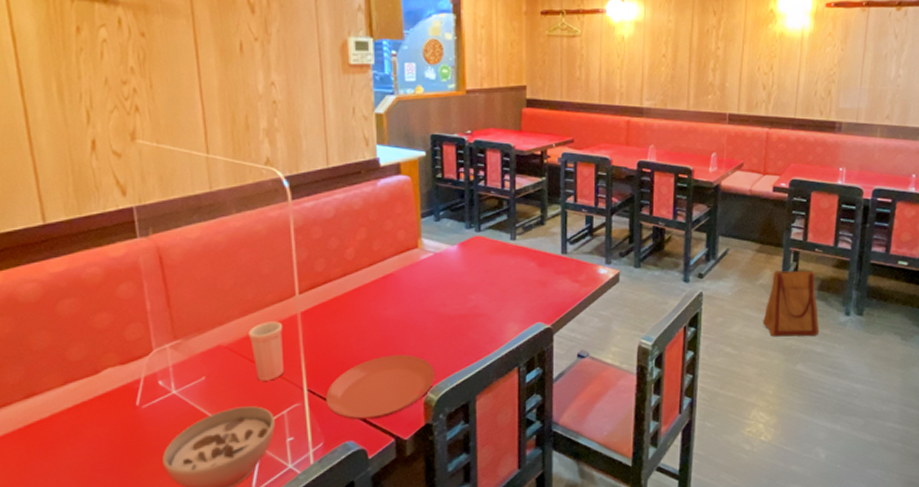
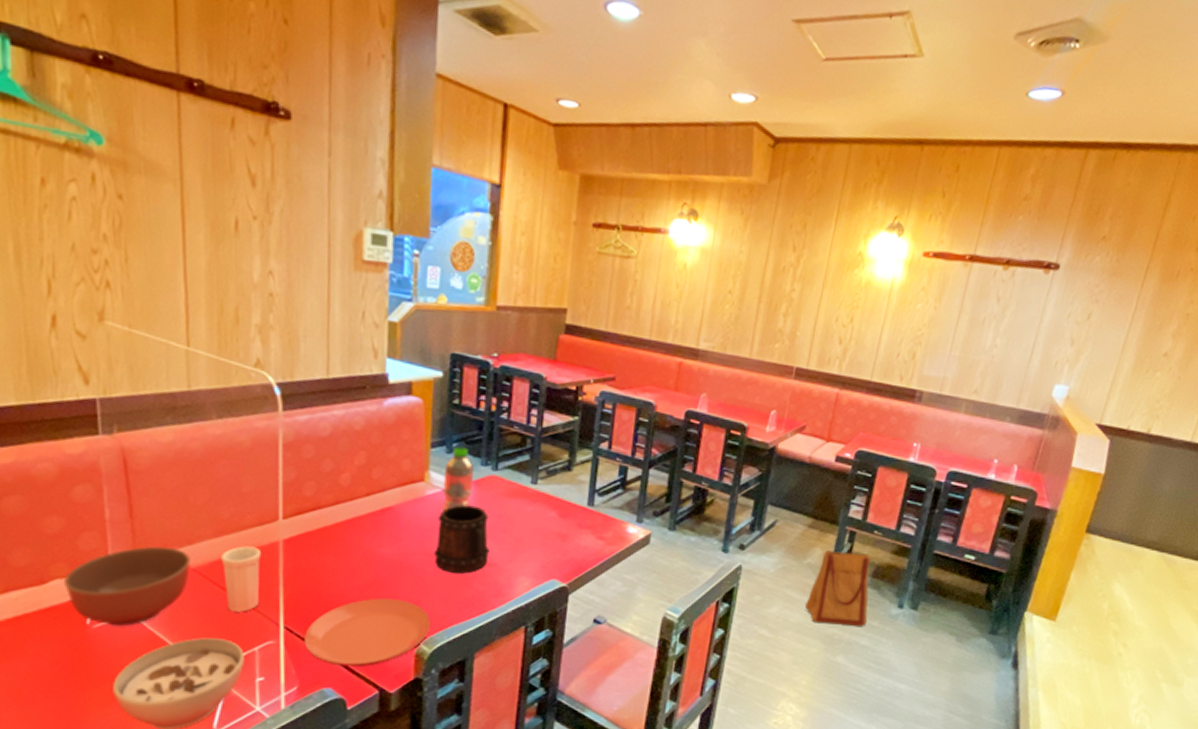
bowl: none [114,329,222,404] -> present [63,546,190,626]
beer mug: none [431,264,480,326] -> present [433,504,490,574]
water bottle: none [434,214,461,272] -> present [442,446,475,511]

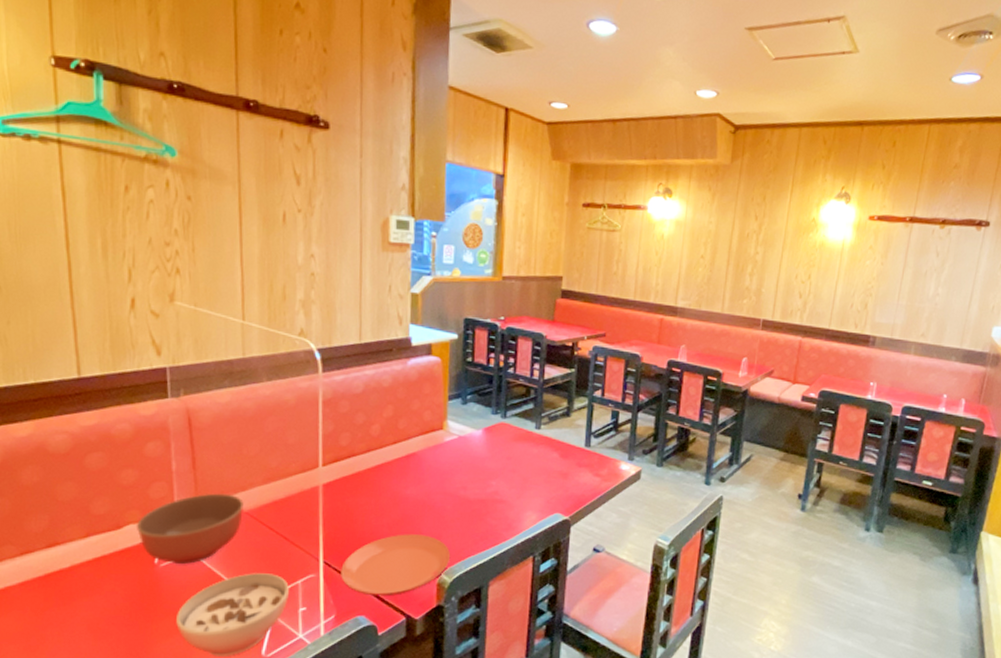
cup: present [221,546,262,612] -> none [270,491,305,550]
beer mug: present [433,504,490,574] -> none [452,449,500,510]
water bottle: present [442,446,475,511] -> none [459,398,486,455]
shopping bag: present [805,551,871,628] -> none [781,481,838,550]

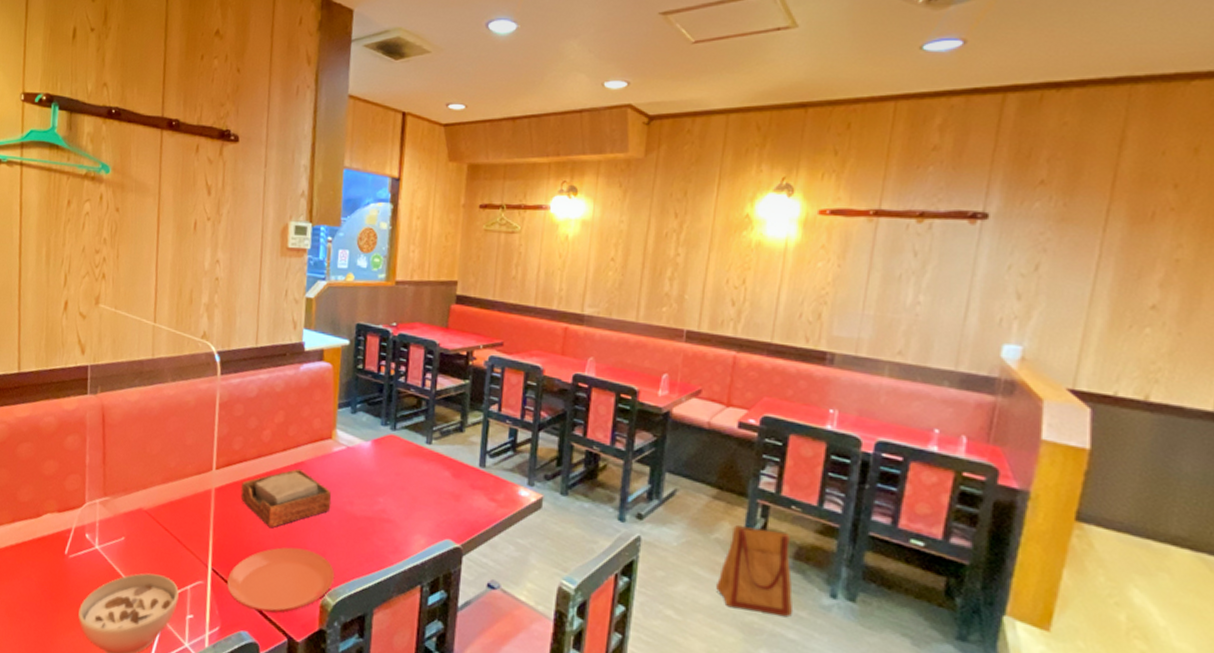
bowl: present [136,493,244,564] -> none [52,489,144,558]
napkin holder: none [350,459,445,518] -> present [240,468,332,528]
shopping bag: none [781,481,838,550] -> present [716,525,794,618]

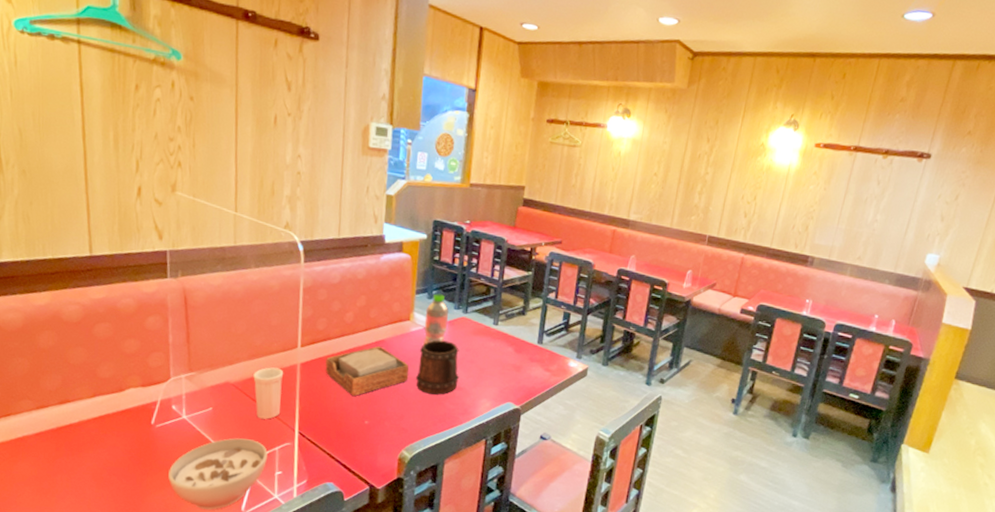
cup: none [166,492,198,553] -> present [253,367,284,419]
plate: present [227,547,335,613] -> none [313,412,412,467]
beer mug: none [338,461,388,528] -> present [415,340,459,395]
water bottle: none [347,407,376,467] -> present [423,293,449,345]
shopping bag: present [716,525,794,618] -> none [714,386,769,452]

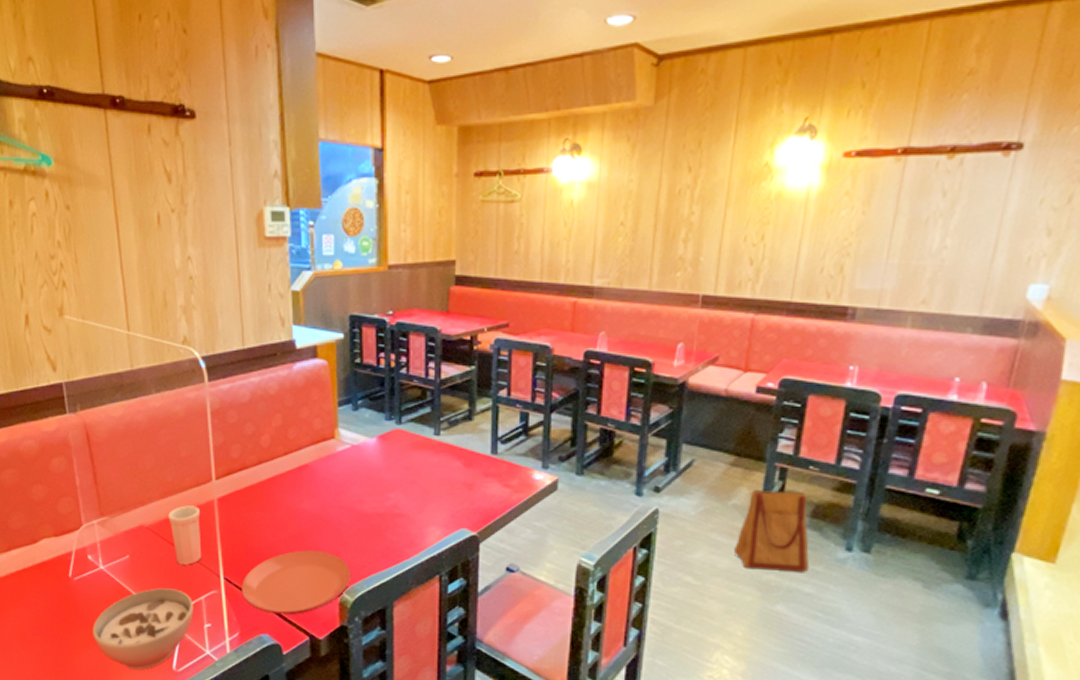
plate: none [313,412,412,467] -> present [242,550,352,615]
napkin holder: present [325,346,409,397] -> none [245,471,341,533]
beer mug: present [415,340,459,395] -> none [348,459,400,525]
water bottle: present [423,293,449,345] -> none [352,403,380,466]
shopping bag: none [714,386,769,452] -> present [734,490,810,573]

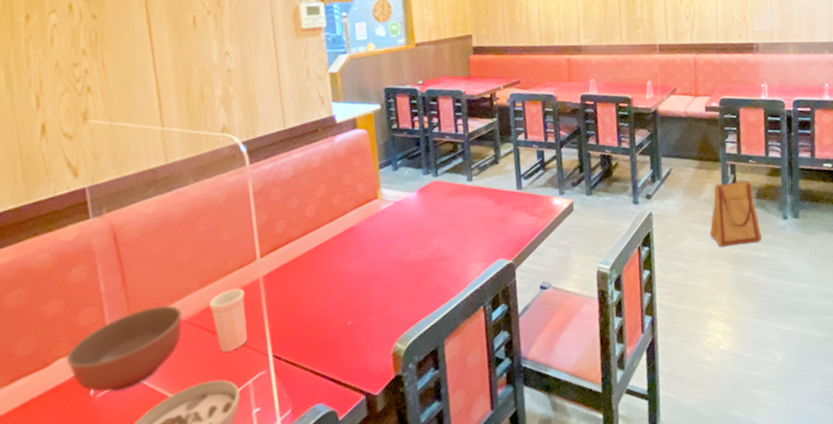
bowl: none [49,508,144,578] -> present [66,305,182,392]
plate: present [242,550,352,615] -> none [292,306,403,381]

